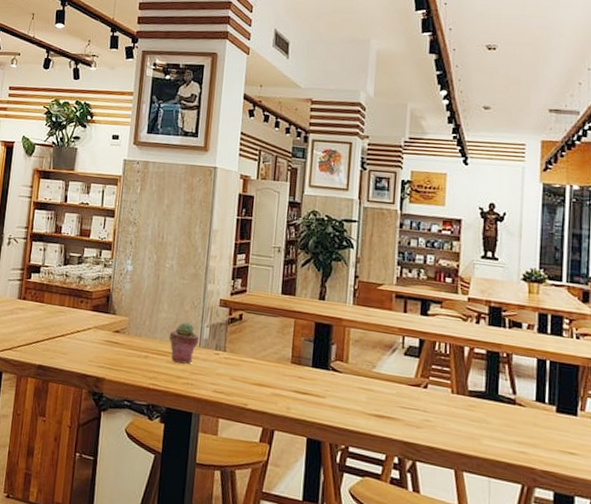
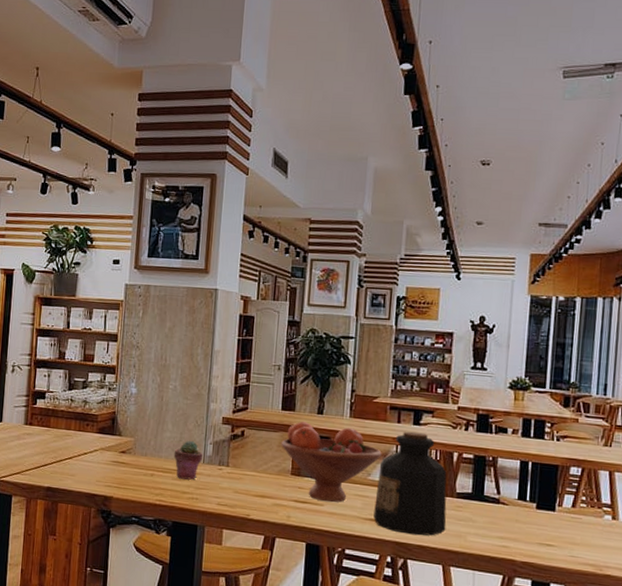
fruit bowl: none [280,307,387,395] -> present [281,421,382,502]
bottle: none [379,321,458,437] -> present [373,431,447,536]

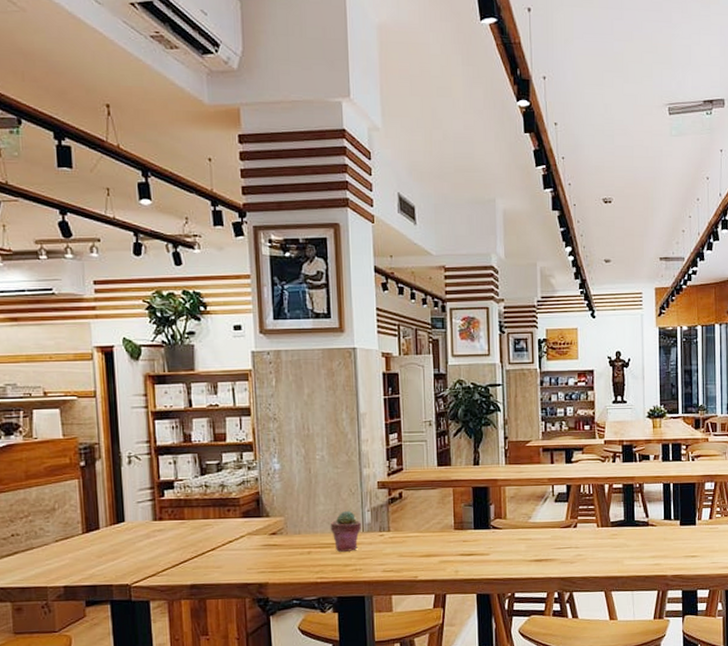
fruit bowl: present [281,421,382,502] -> none [441,474,539,551]
bottle: present [373,431,447,536] -> none [538,470,605,569]

